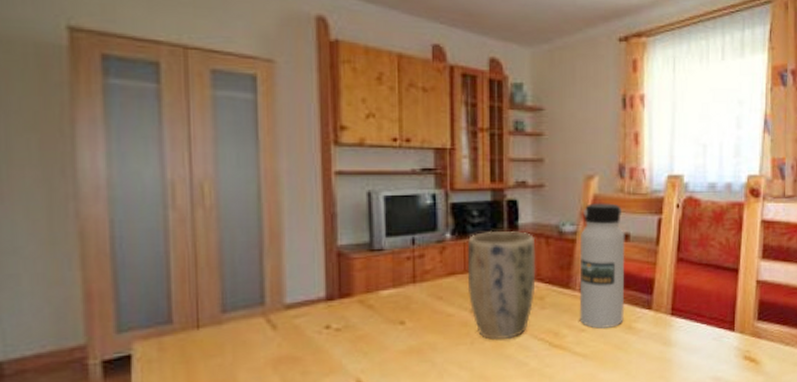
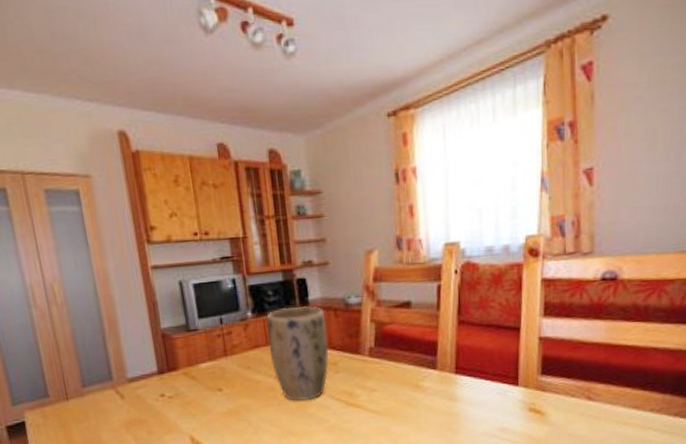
water bottle: present [579,202,625,329] -> none [365,274,411,388]

